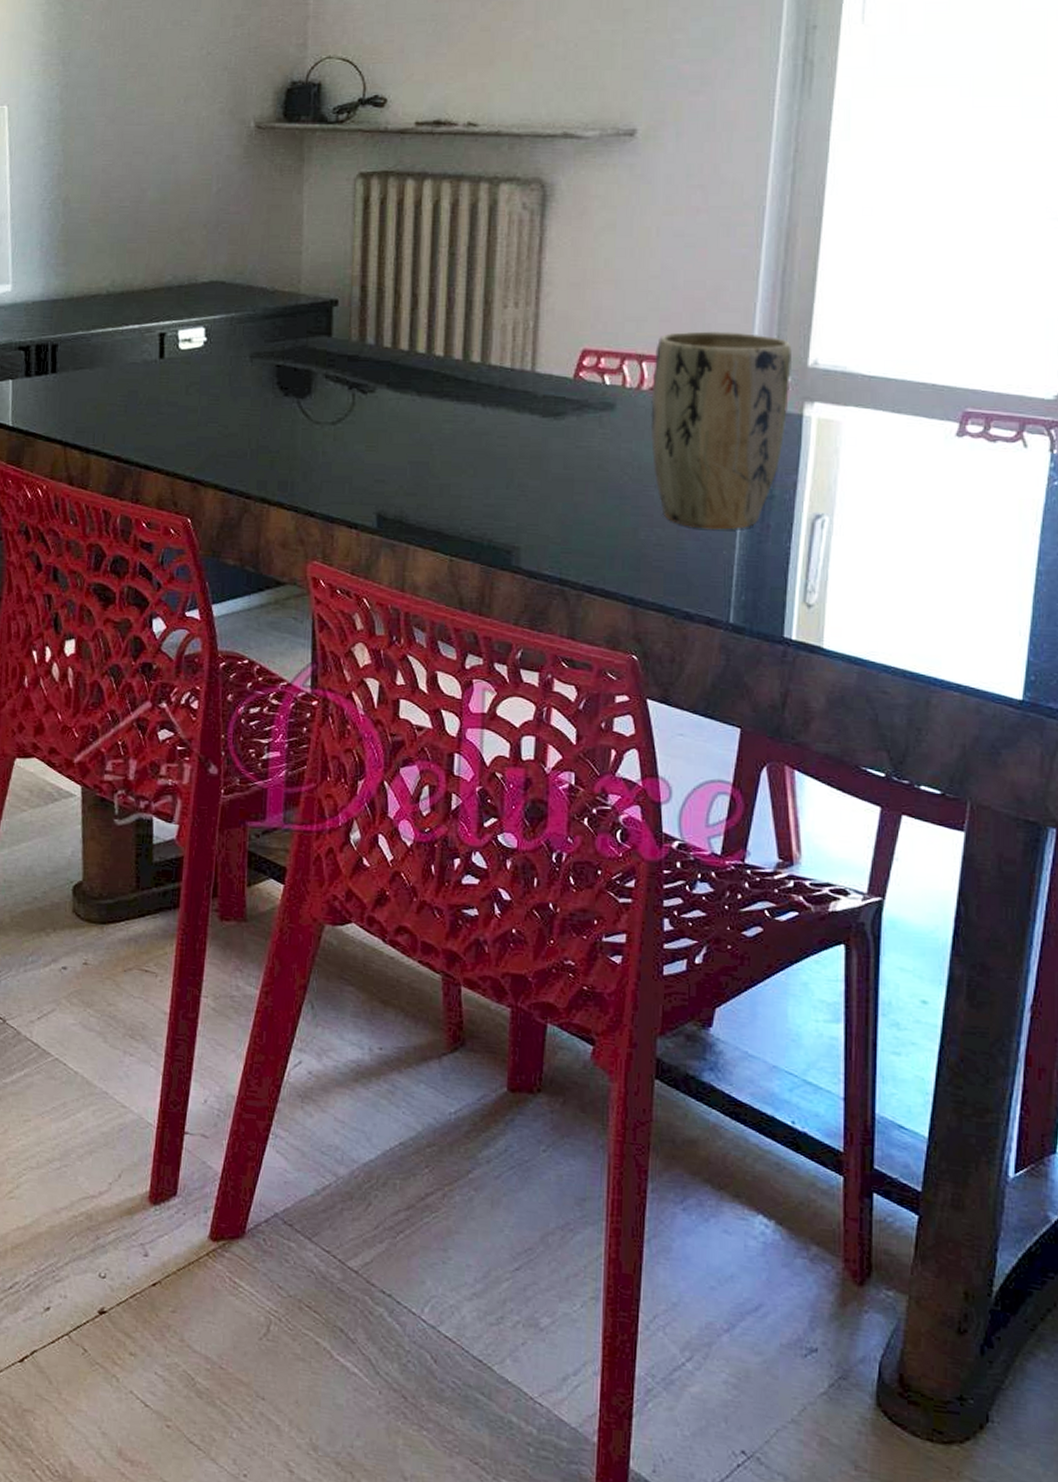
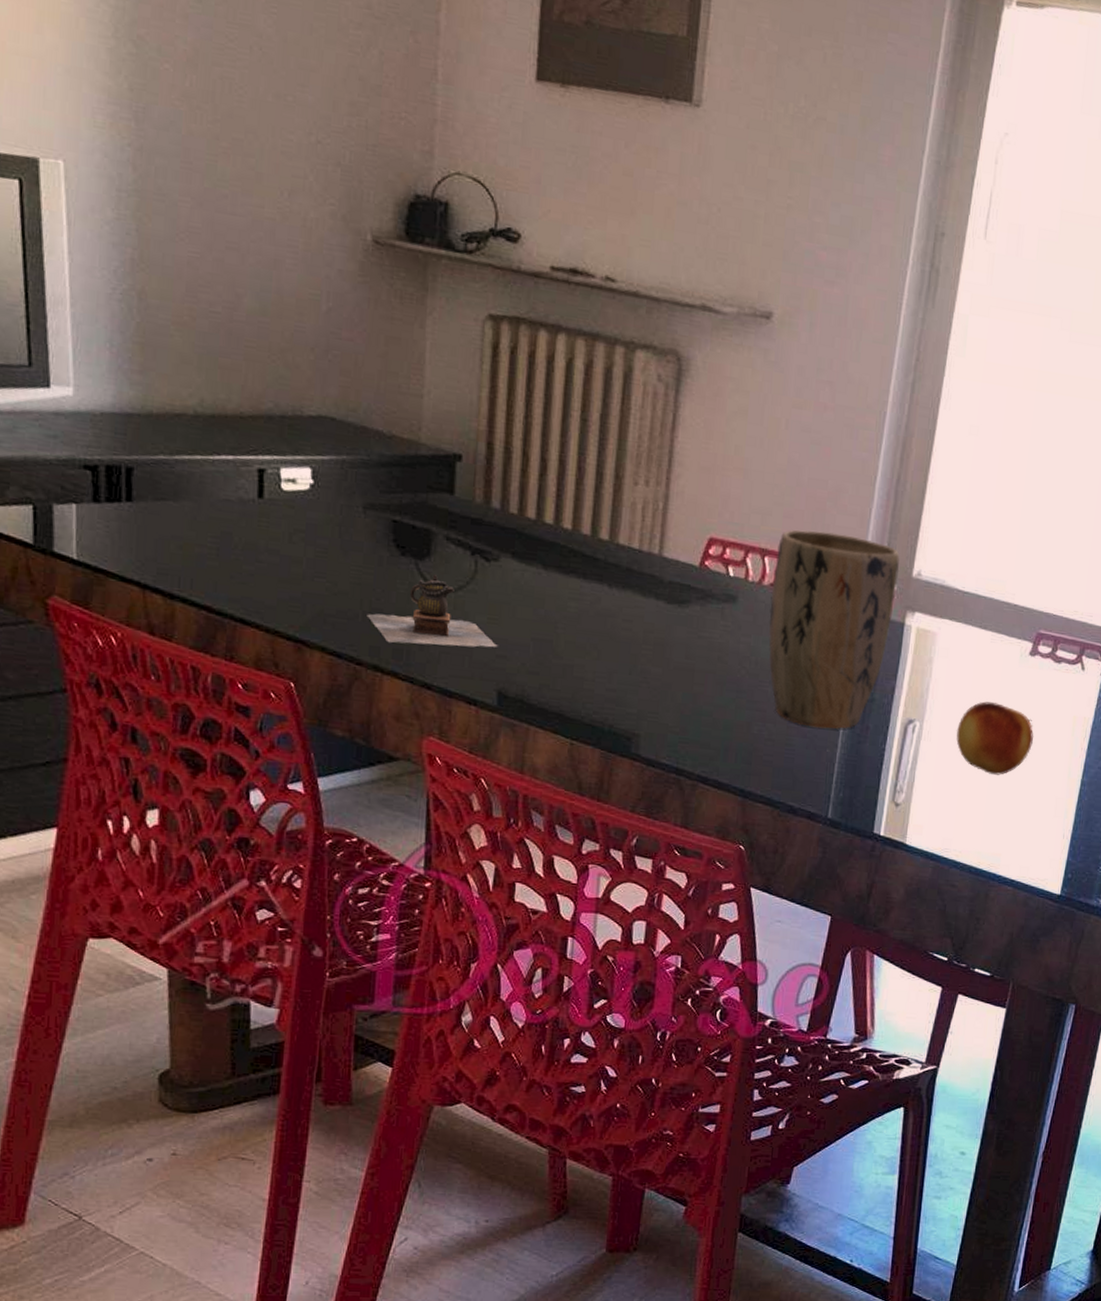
teapot: none [254,411,376,476] -> present [367,575,498,647]
fruit: none [875,490,970,570] -> present [956,701,1034,776]

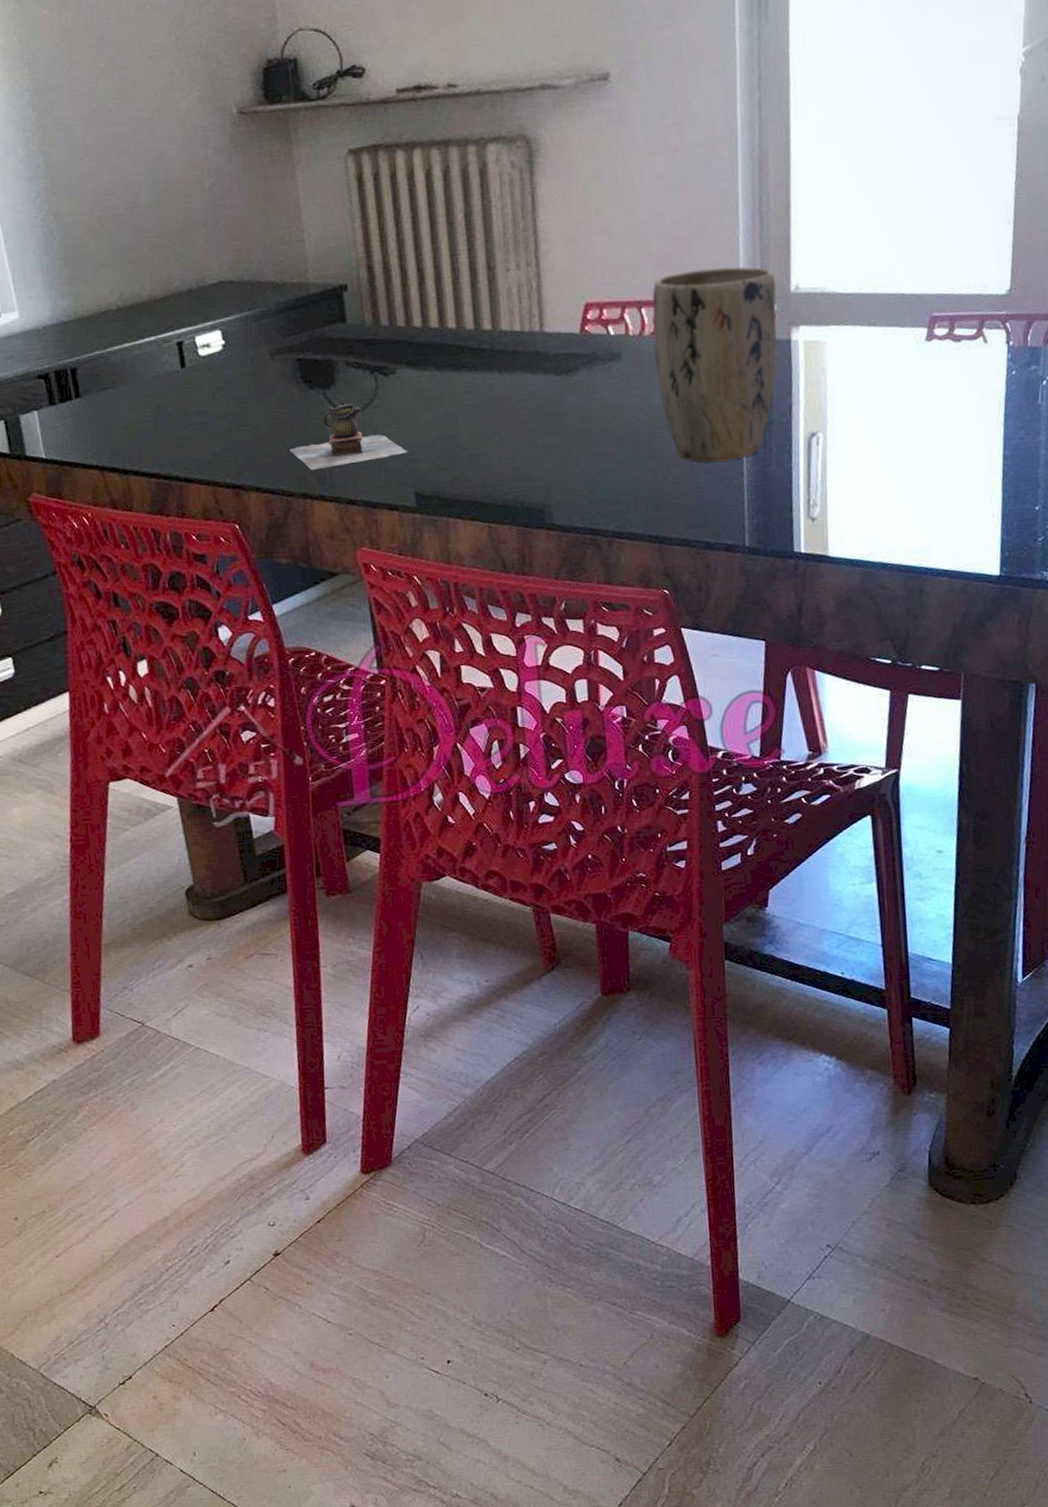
fruit: present [956,701,1034,776] -> none [862,396,944,470]

